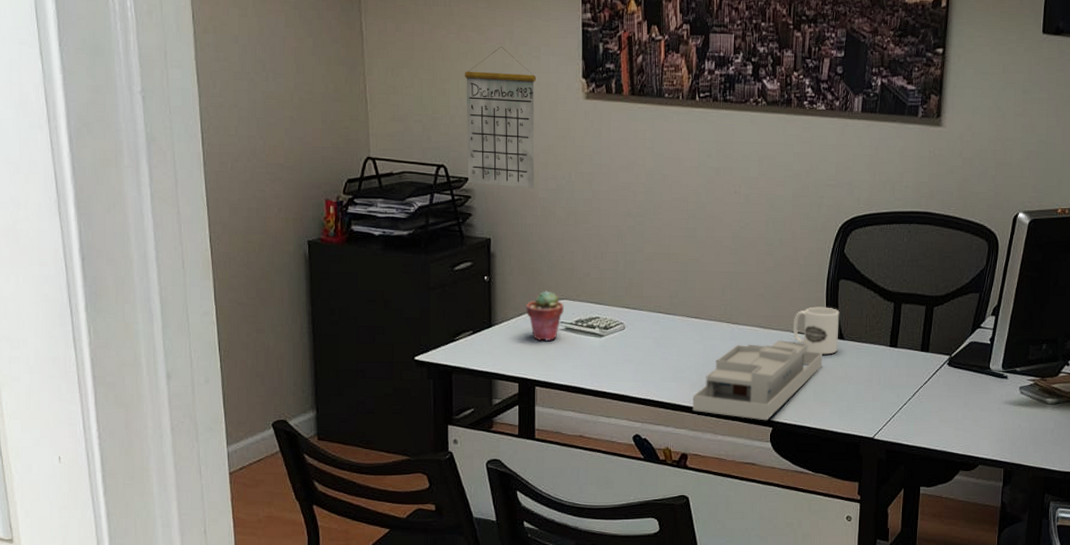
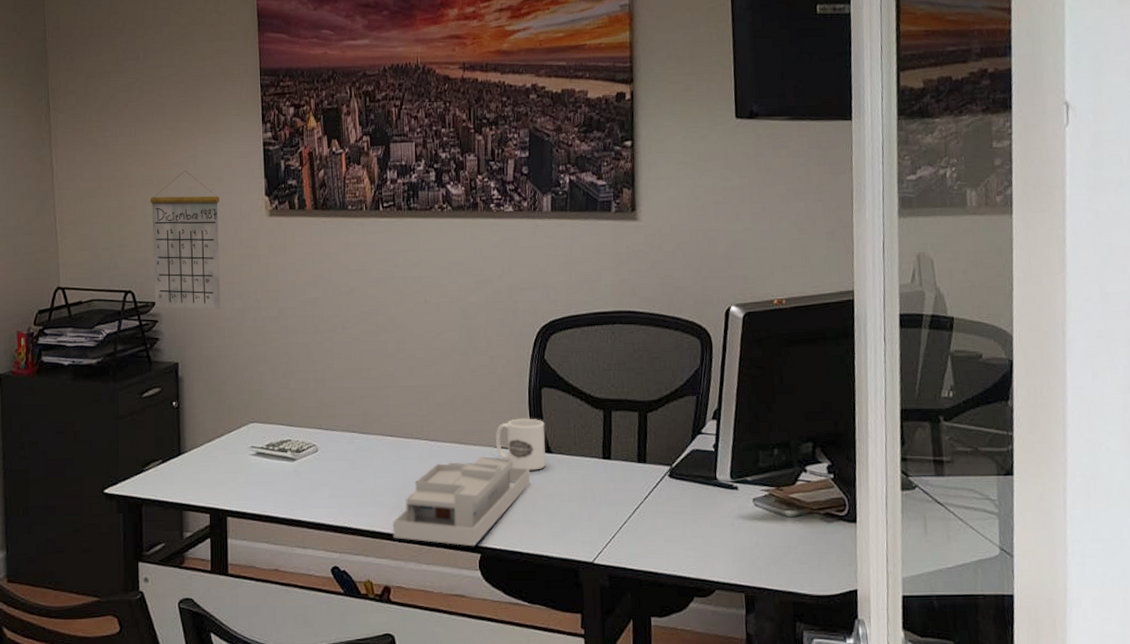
potted succulent: present [526,291,564,341] -> none [216,414,254,467]

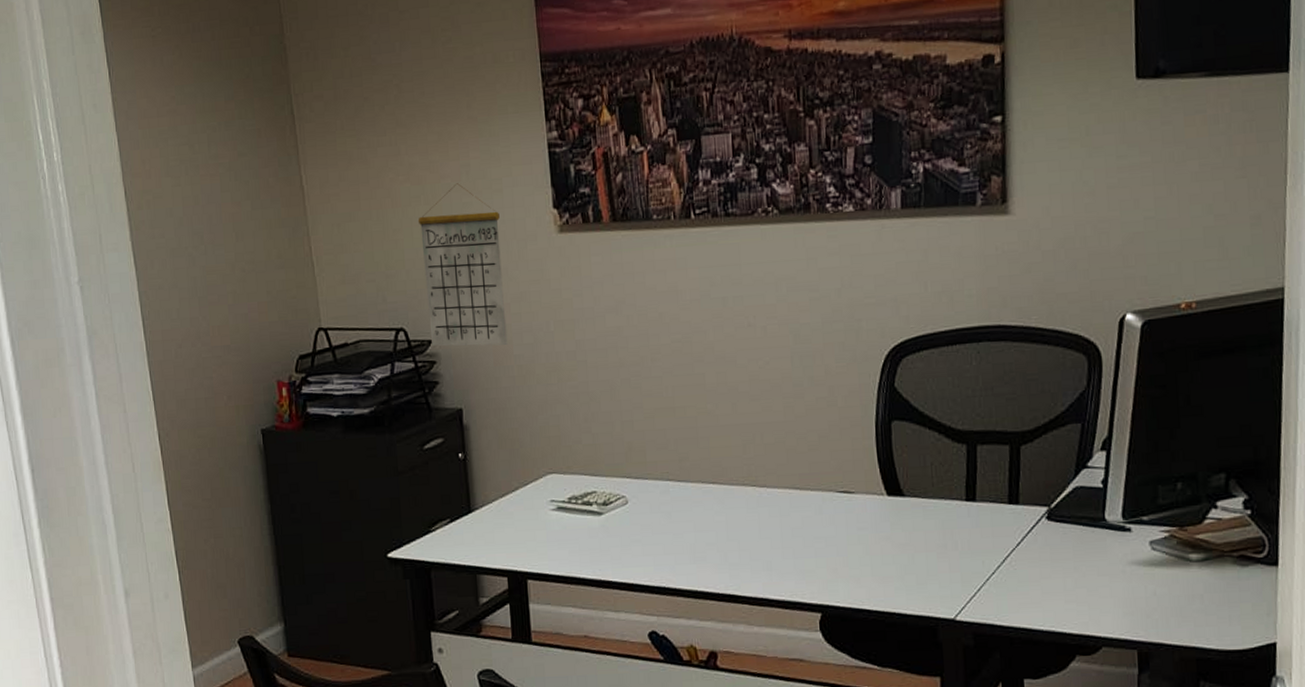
desk organizer: present [392,456,531,547] -> none [717,502,879,605]
mug: present [495,418,546,471] -> none [836,457,898,517]

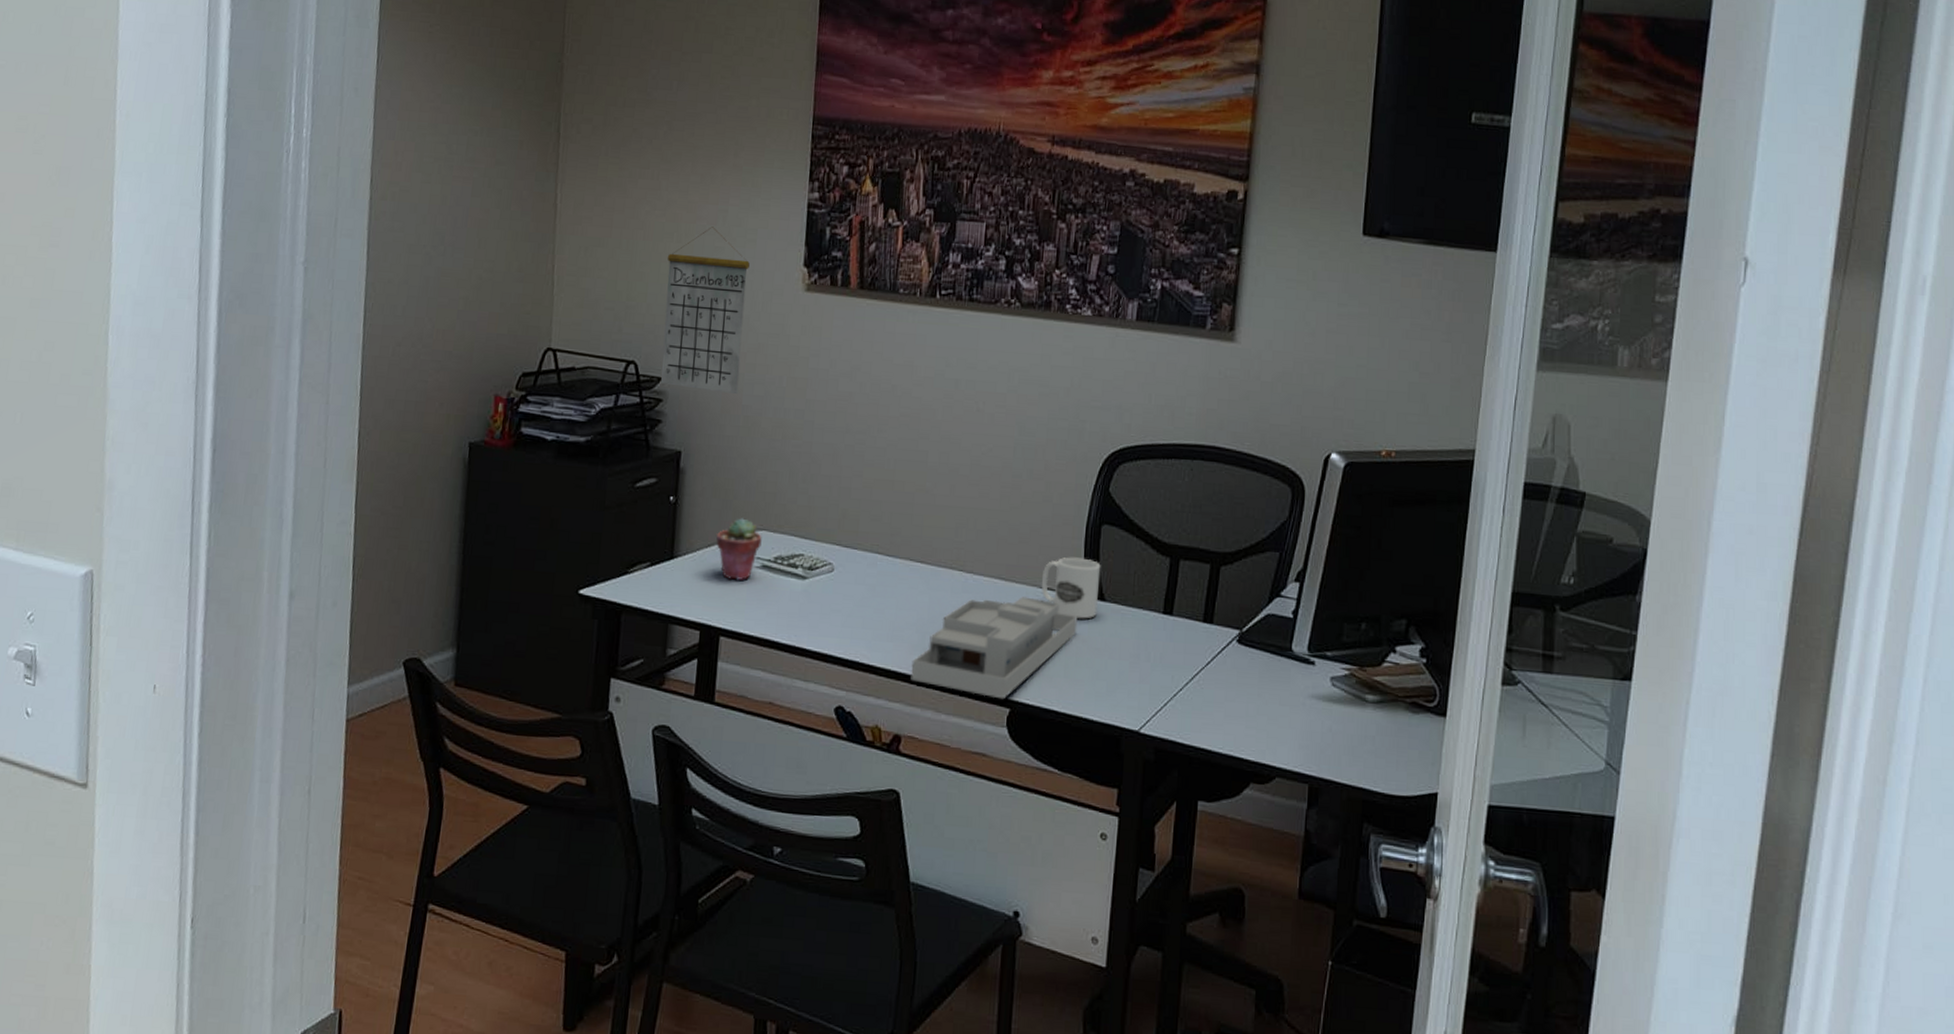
potted succulent: none [509,464,554,525] -> present [716,518,762,580]
desk organizer: none [717,502,879,605] -> present [910,596,1078,700]
mug: none [836,457,898,517] -> present [1040,557,1101,619]

